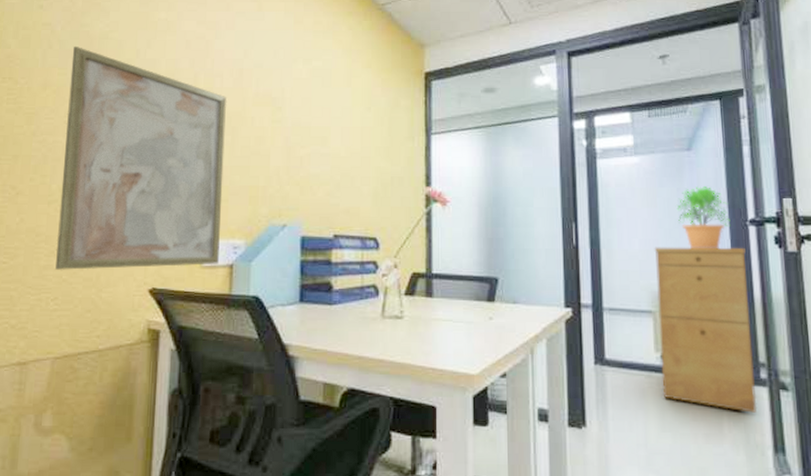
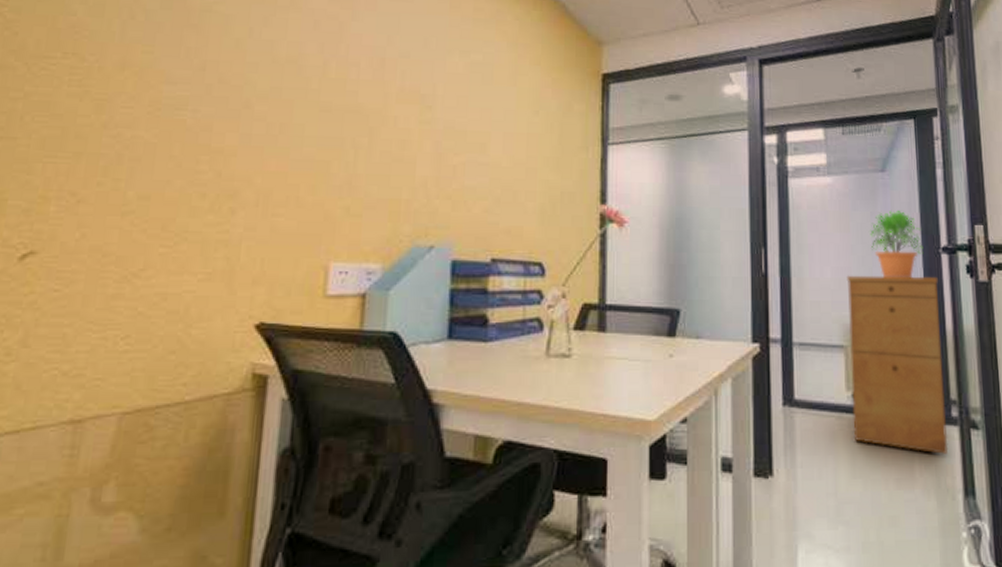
wall art: present [55,45,227,270] -> none [128,18,365,300]

